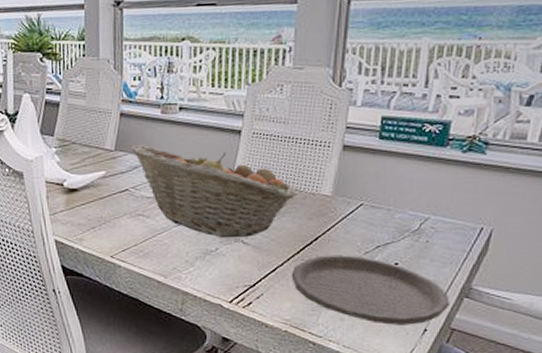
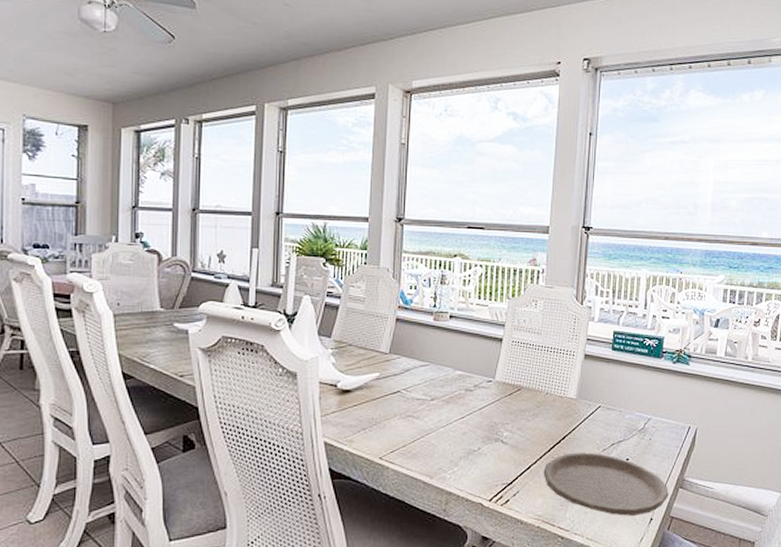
fruit basket: present [131,145,298,237] -> none [405,349,549,437]

